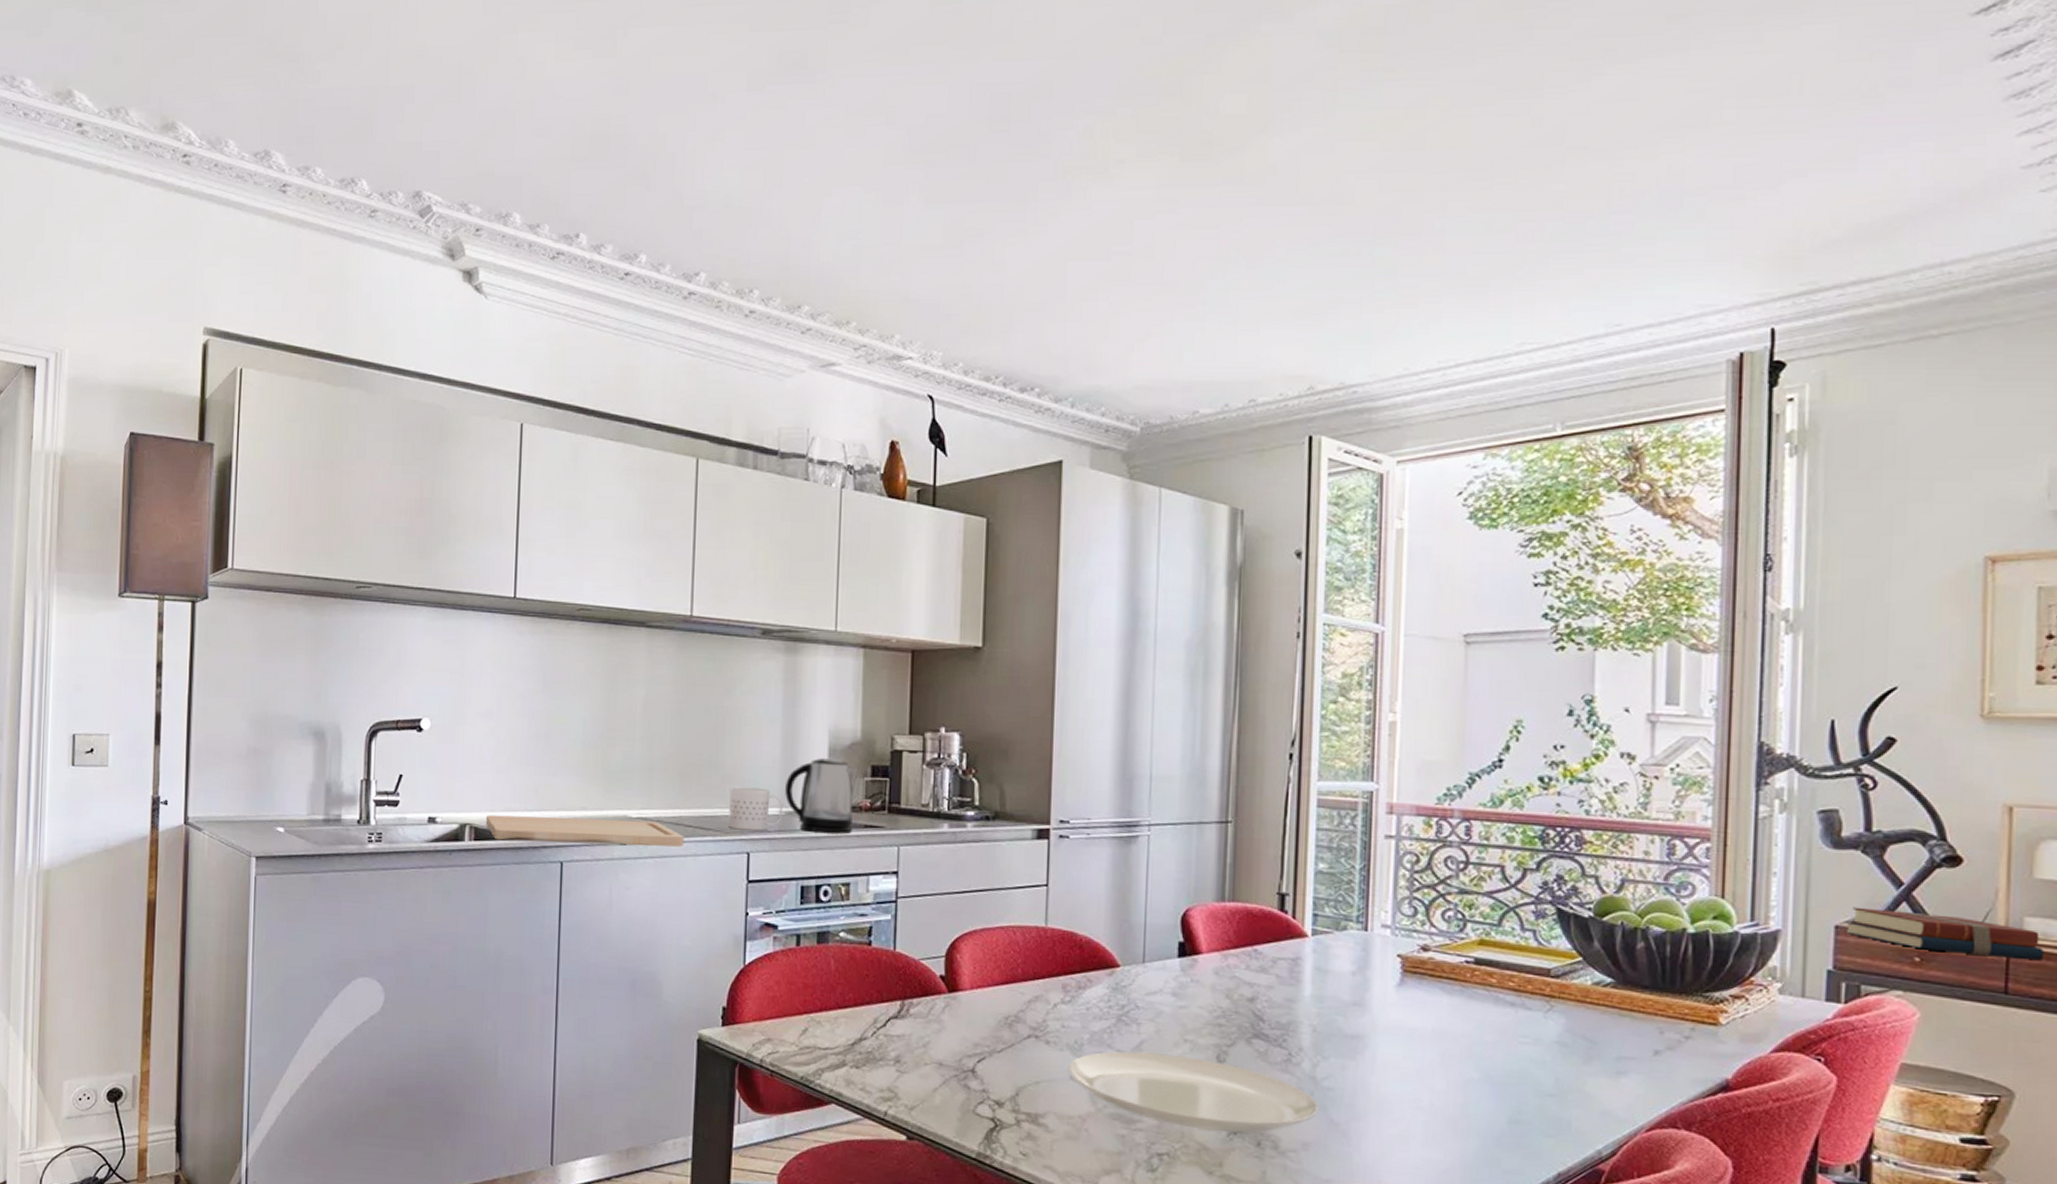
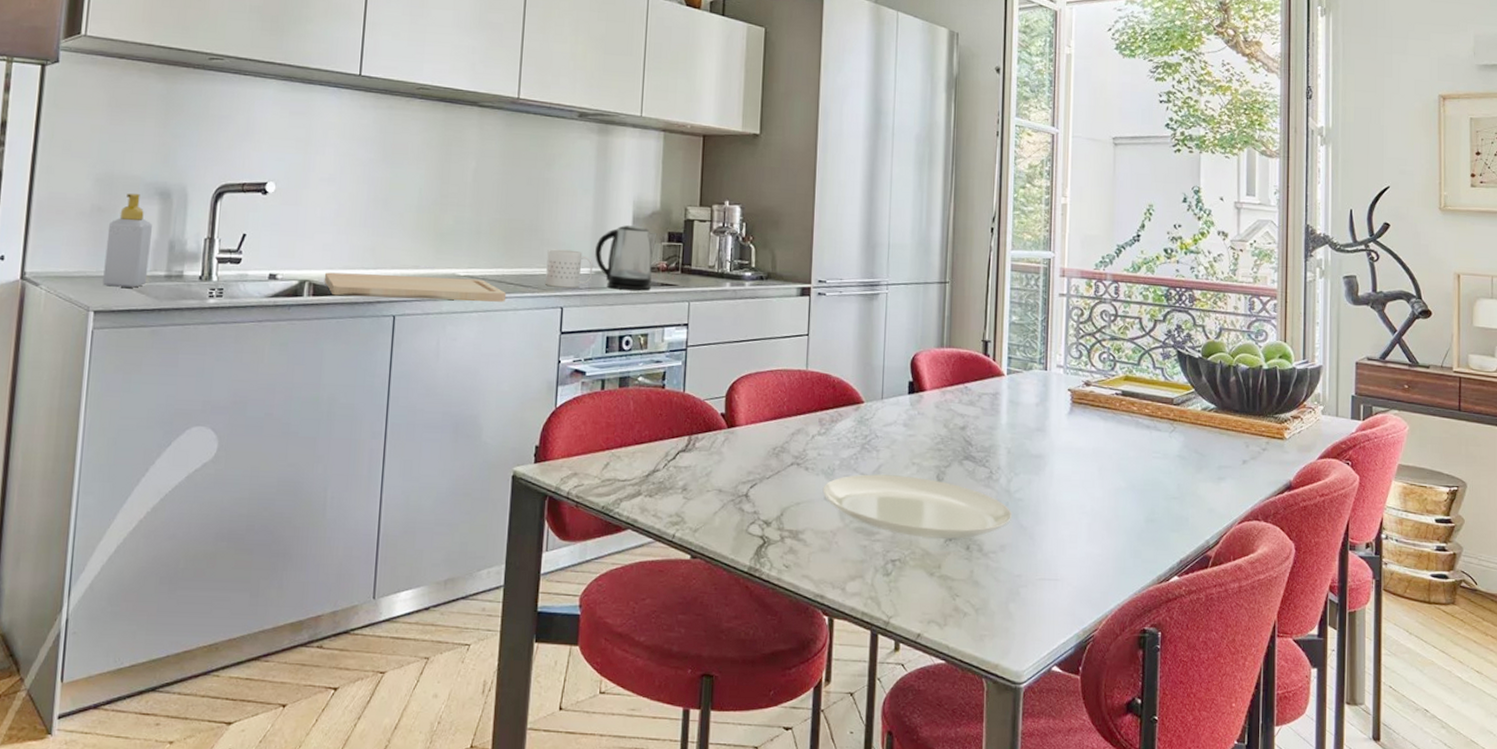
soap bottle: none [263,733,308,833] -> present [103,192,152,288]
books: present [1843,907,2045,961] -> none [1361,348,1481,386]

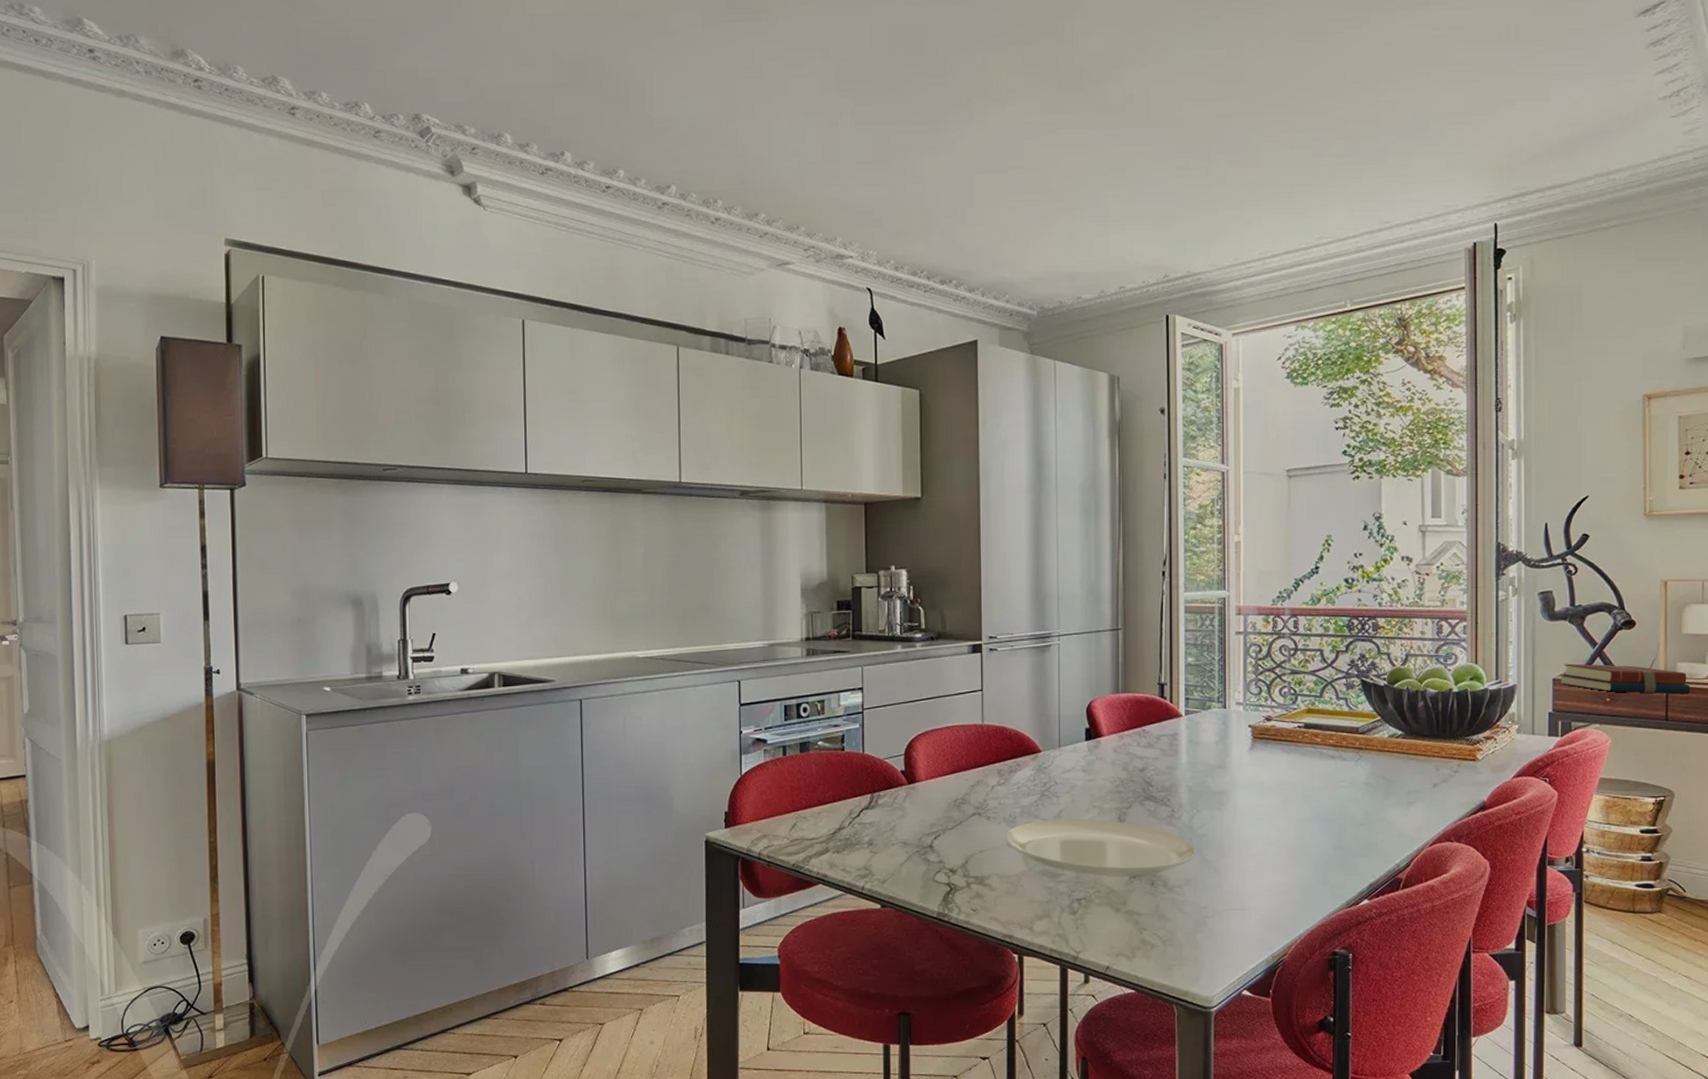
soap bottle: present [103,192,152,288] -> none [309,602,350,691]
cutting board: present [324,272,507,302] -> none [512,659,685,685]
mug: present [545,249,593,288] -> none [721,625,766,662]
kettle: present [595,224,658,292] -> none [767,596,826,661]
books: none [1361,348,1481,386] -> present [1558,663,1691,695]

